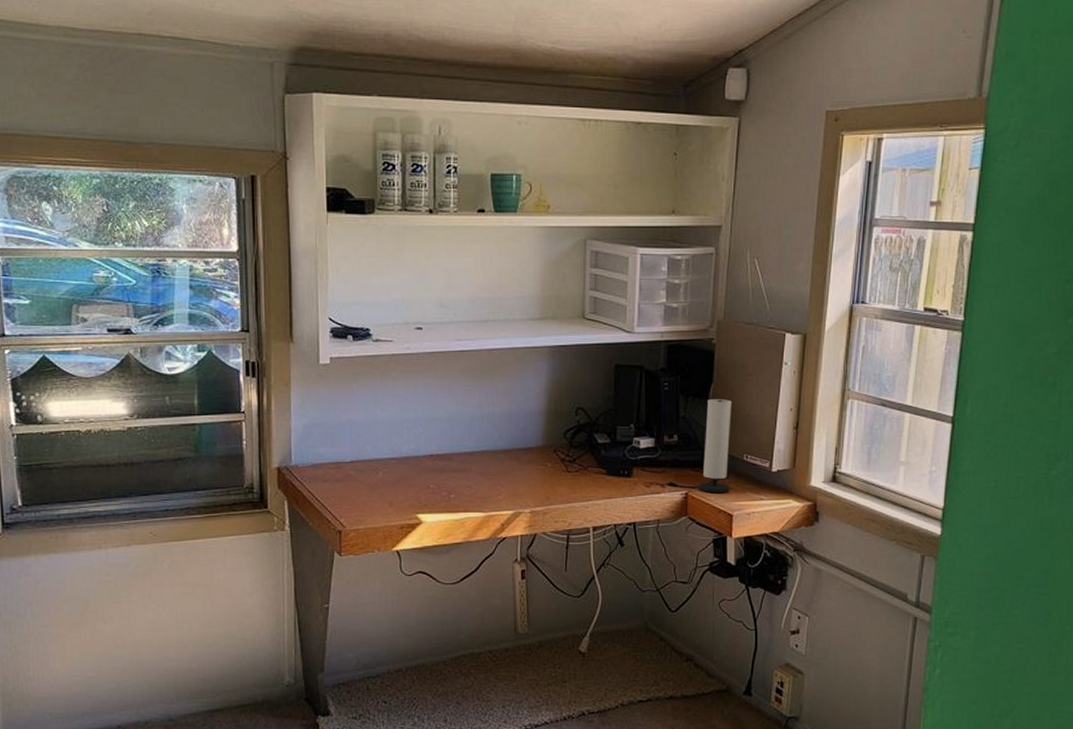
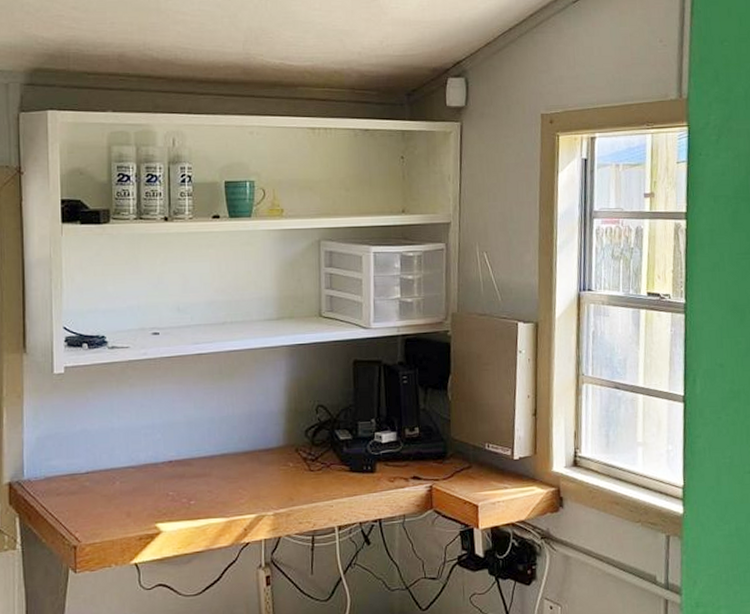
speaker: present [698,399,732,492] -> none [442,389,475,484]

